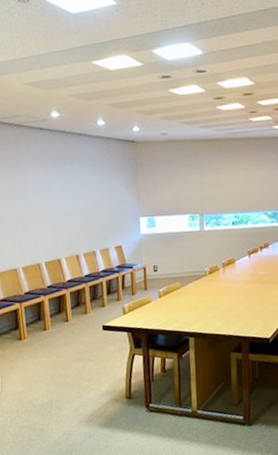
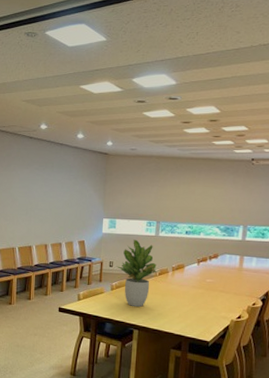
potted plant: none [161,237,211,312] -> present [116,239,161,307]

